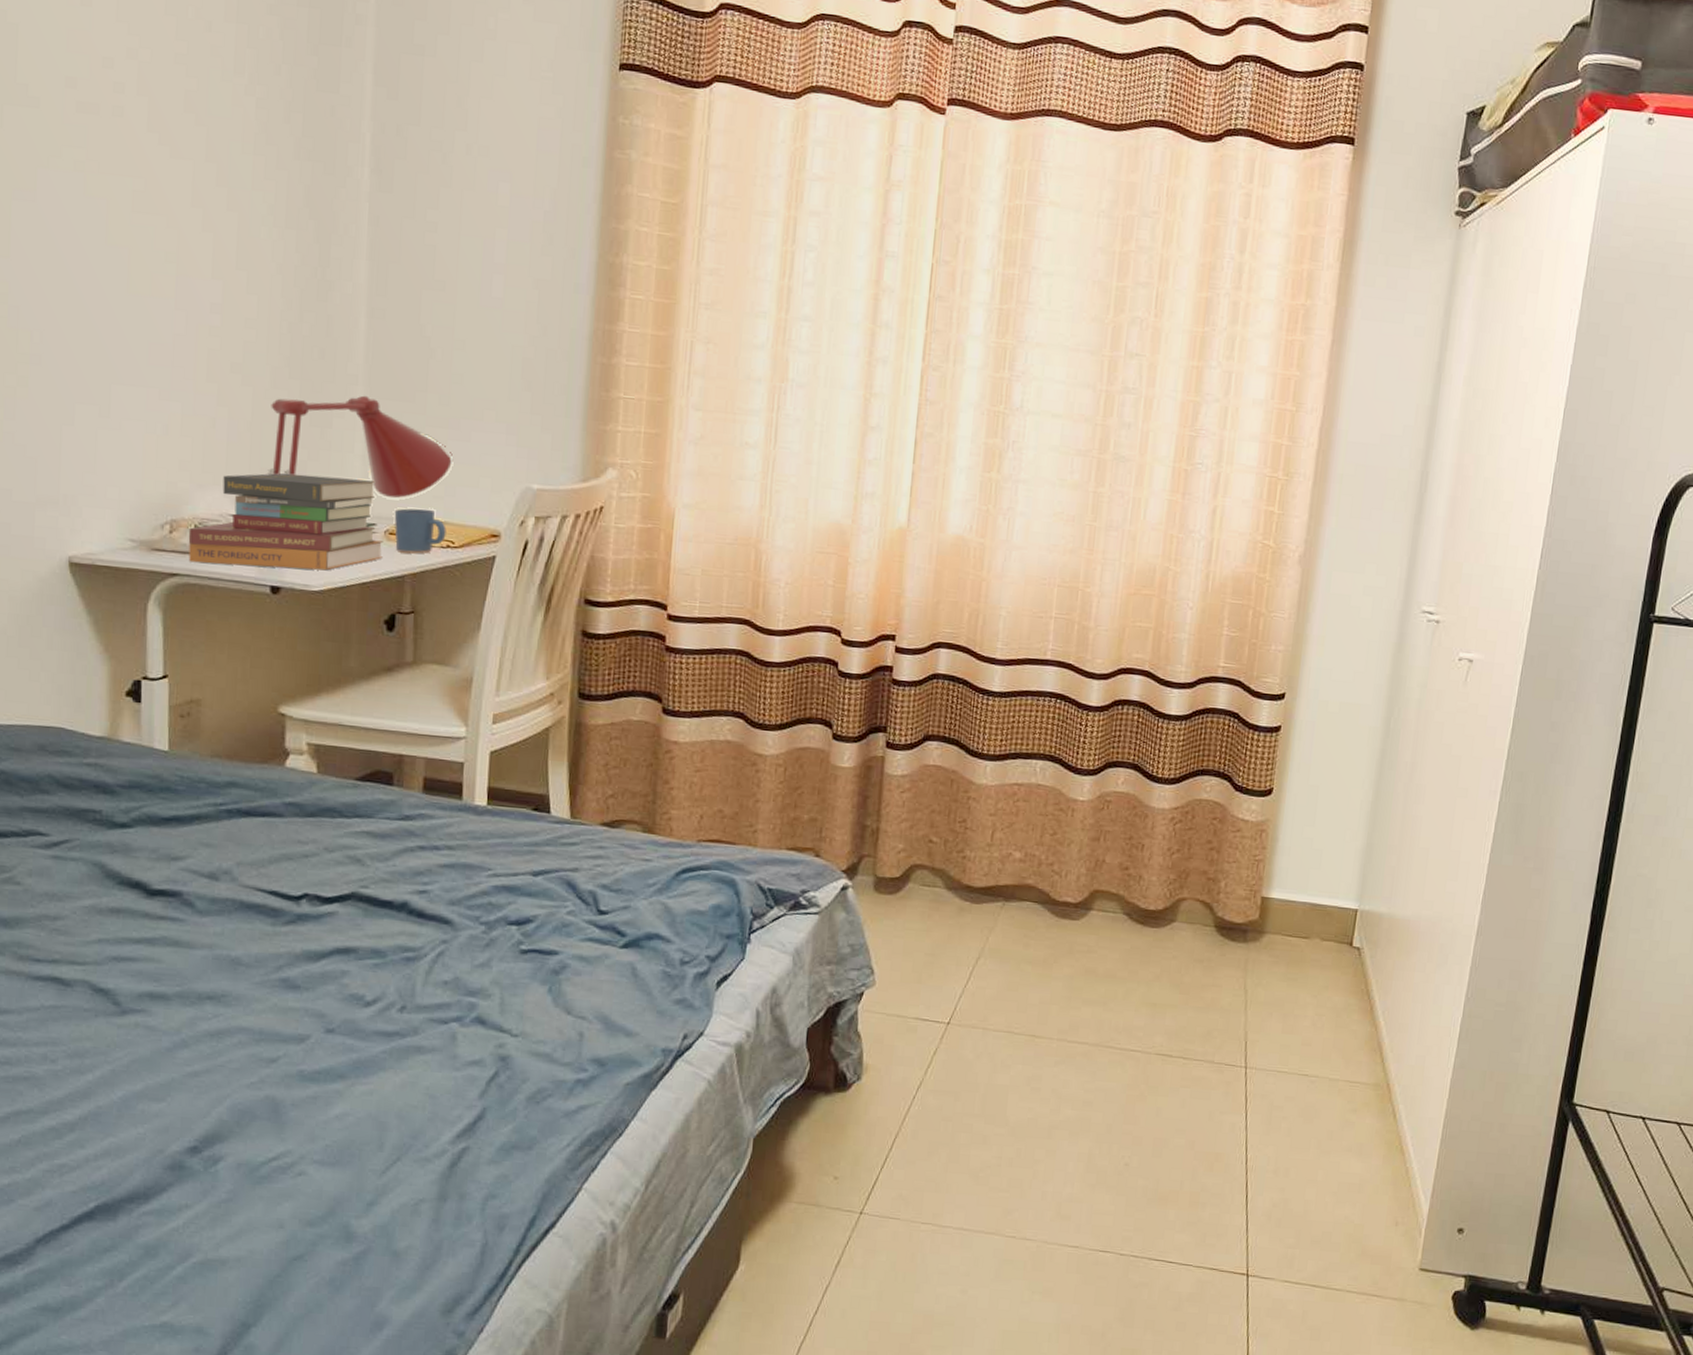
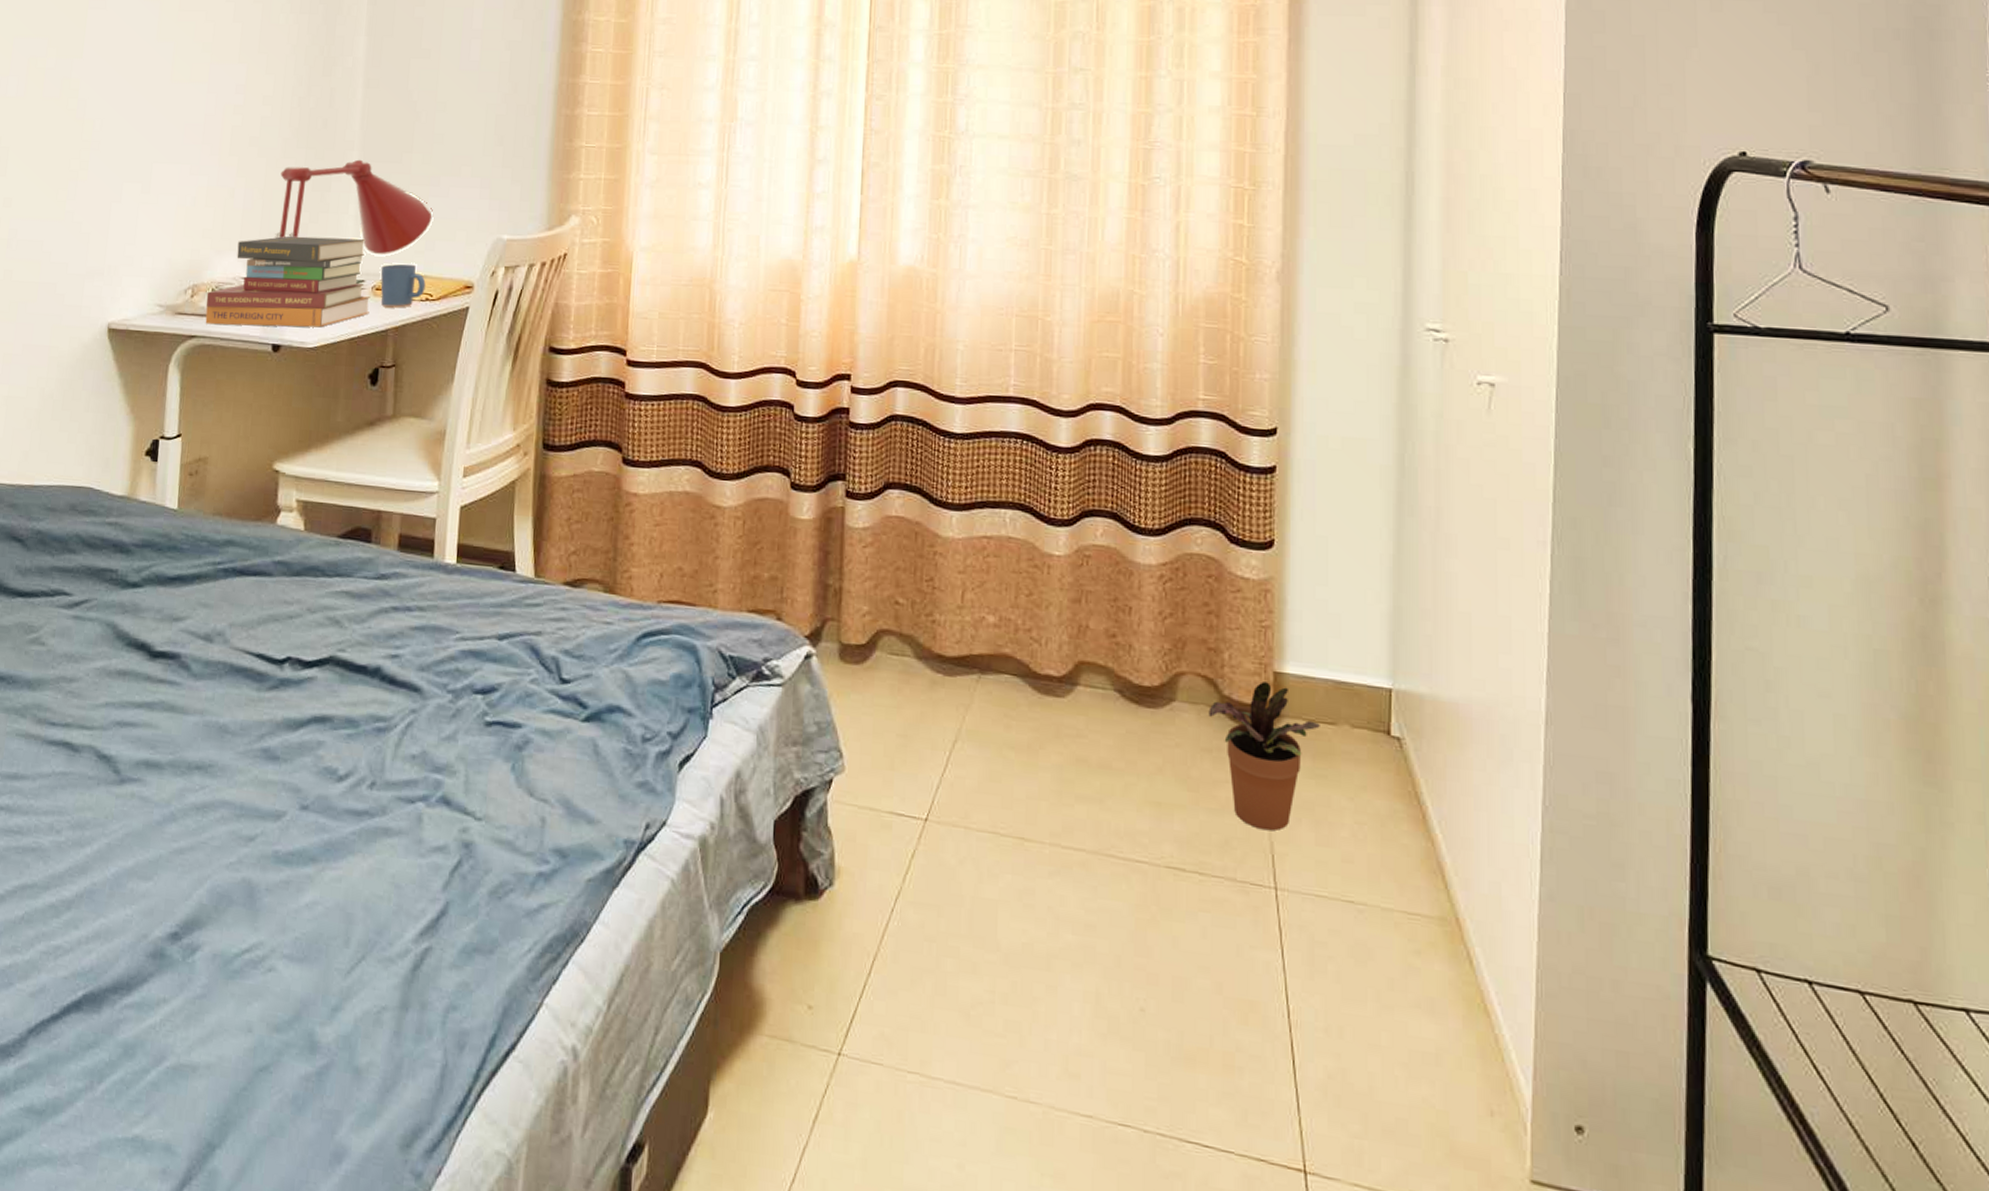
potted plant: none [1203,905,1296,1023] -> present [1208,681,1320,831]

